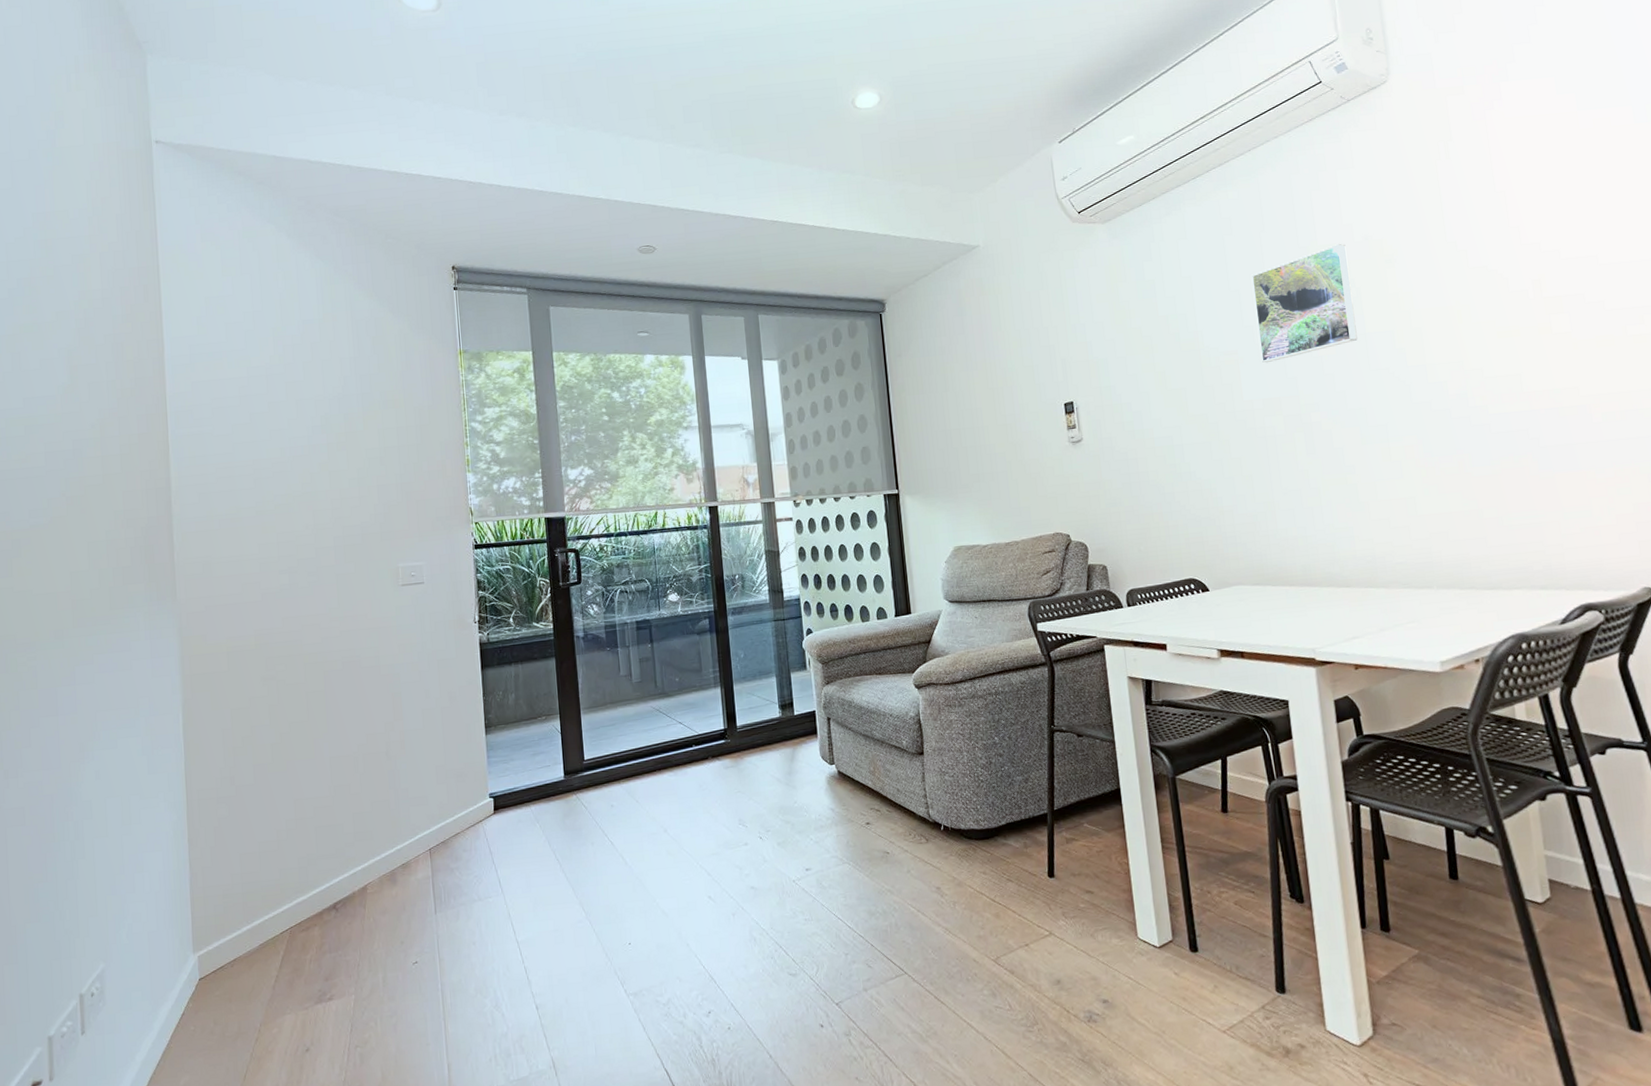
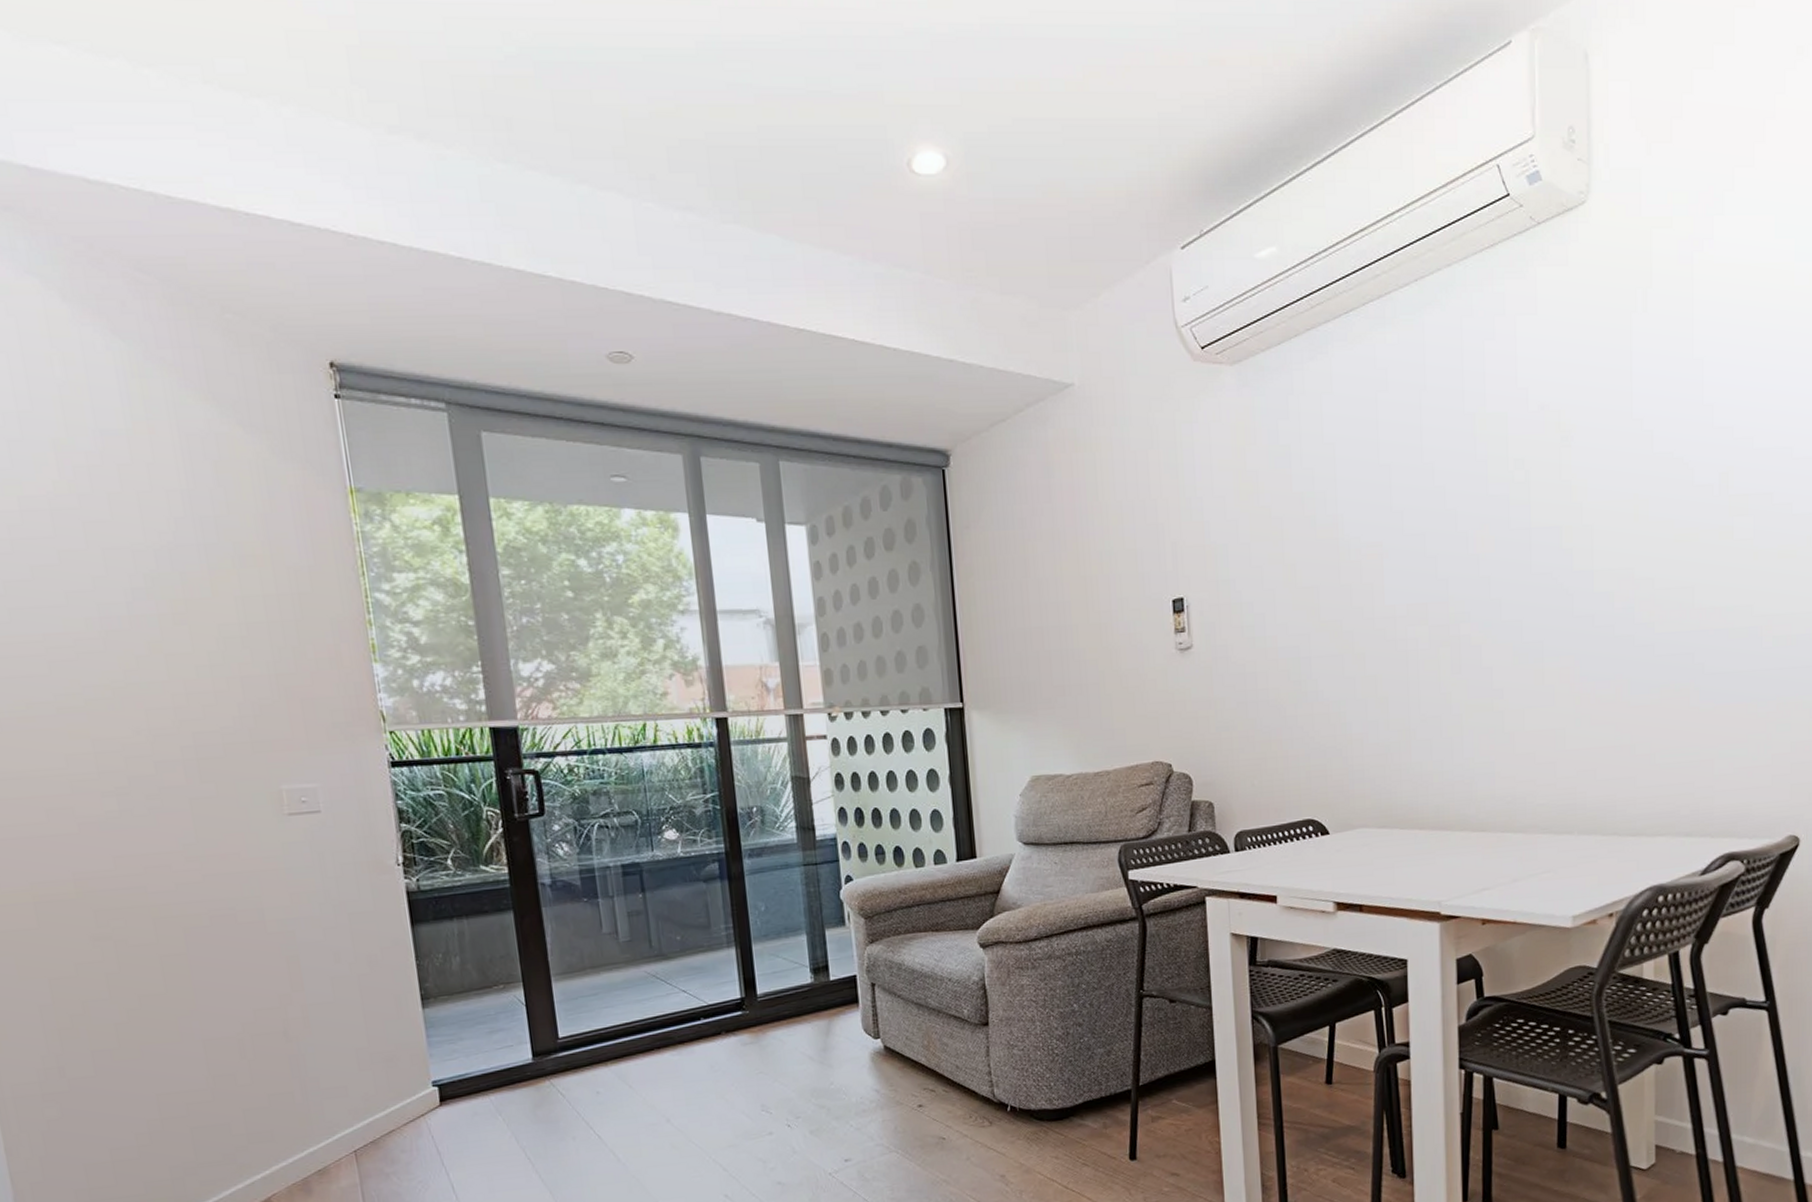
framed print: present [1251,244,1358,363] -> none [1405,413,1521,560]

